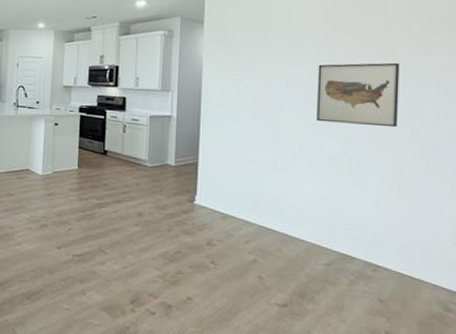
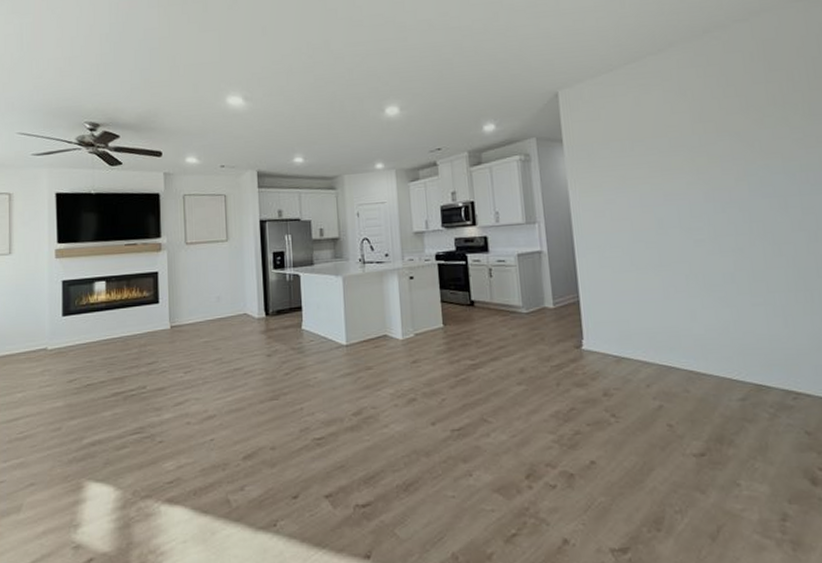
wall art: present [316,62,400,128] -> none [695,160,793,237]

